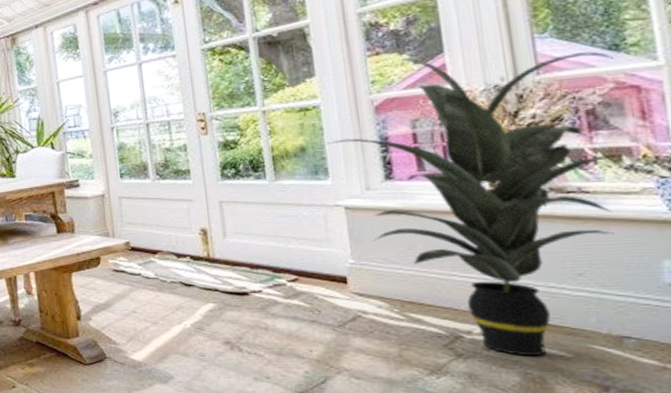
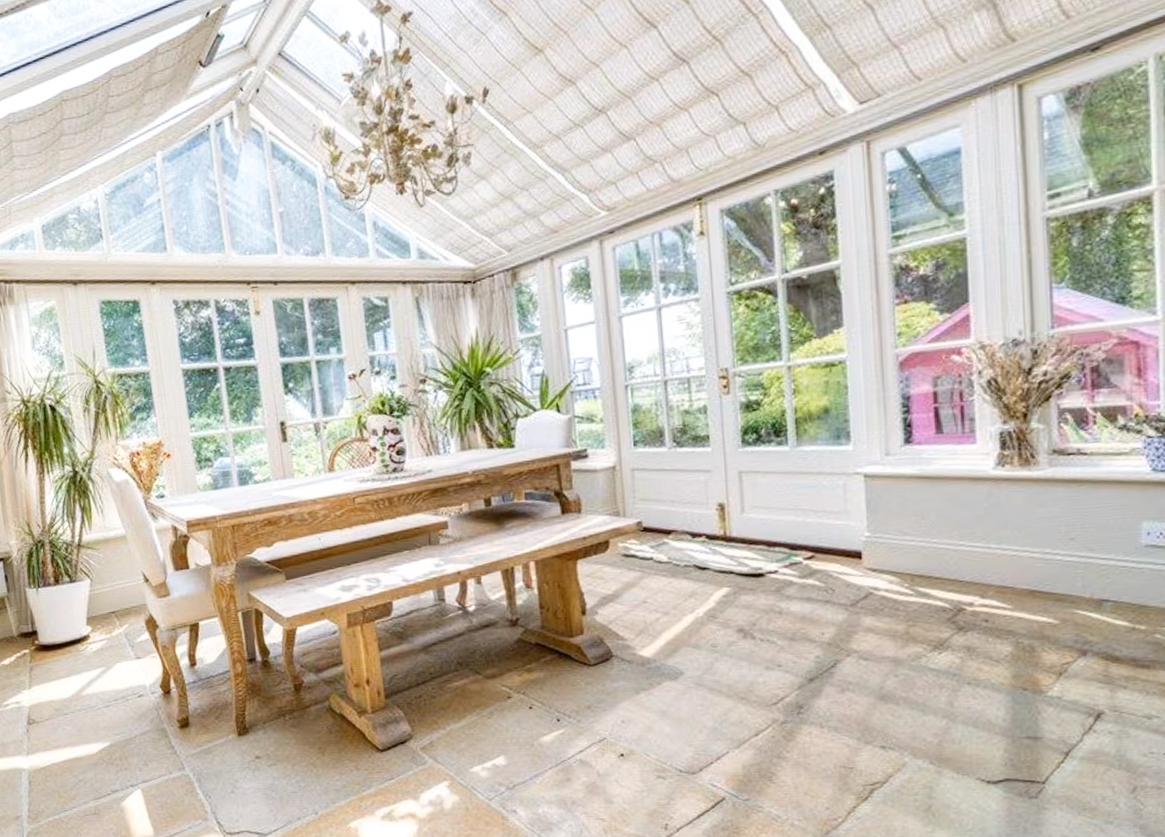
indoor plant: present [327,51,623,357] -> none [851,304,1119,626]

